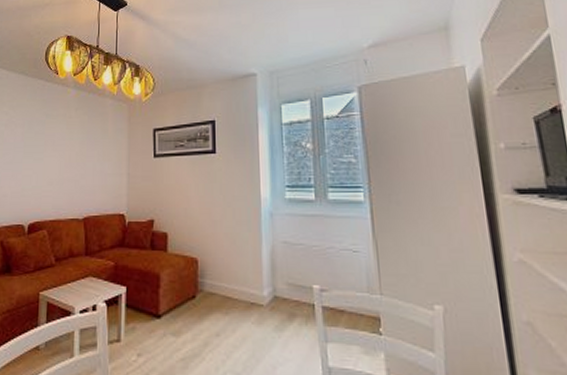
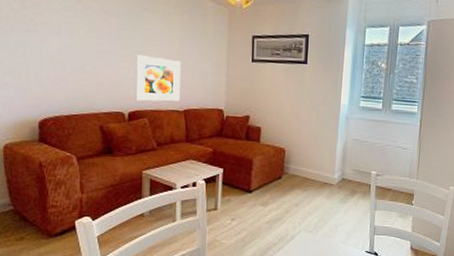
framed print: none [35,162,81,211] -> present [135,55,181,101]

